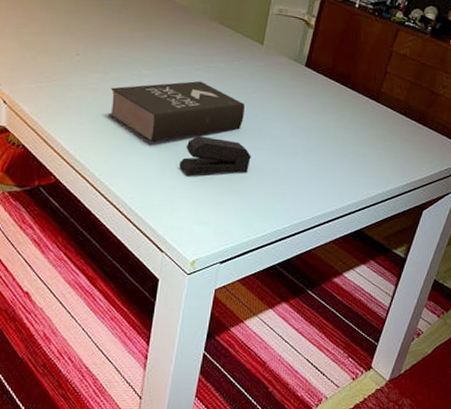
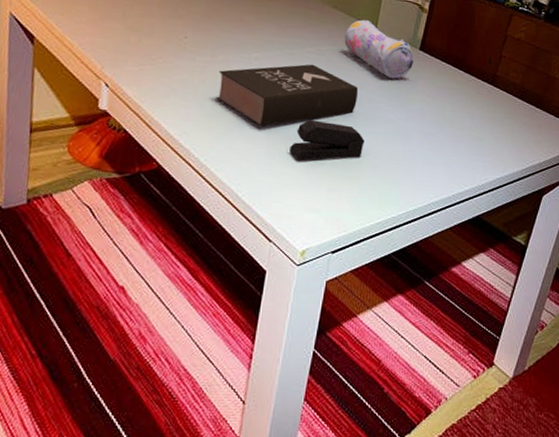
pencil case: none [231,36,300,95] -> present [344,19,414,78]

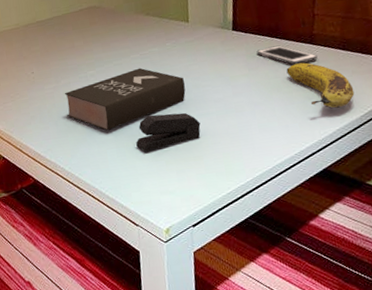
pencil case: present [344,19,414,78] -> none [161,17,230,62]
cell phone: none [438,77,495,103] -> present [256,45,318,65]
fruit: none [463,101,521,157] -> present [286,62,355,109]

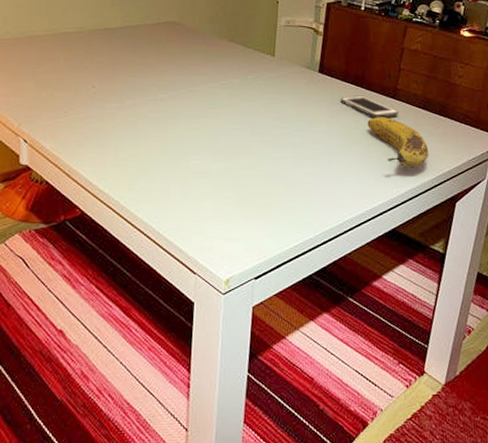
book: present [64,67,186,131] -> none [128,98,264,164]
stapler: present [136,112,201,153] -> none [204,152,275,193]

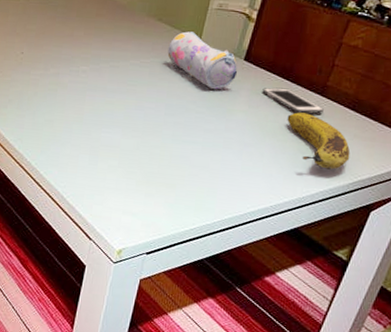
pencil case: none [244,50,315,103] -> present [167,31,238,89]

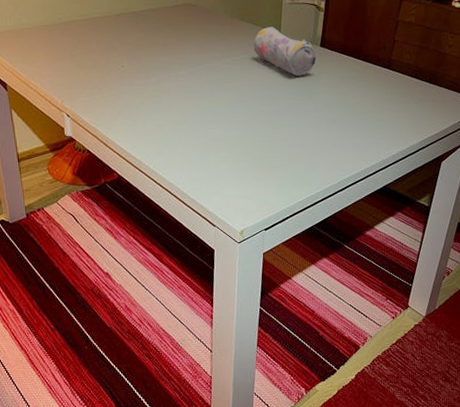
cell phone: present [262,87,324,114] -> none [339,66,392,87]
fruit: present [287,112,351,170] -> none [363,86,419,132]

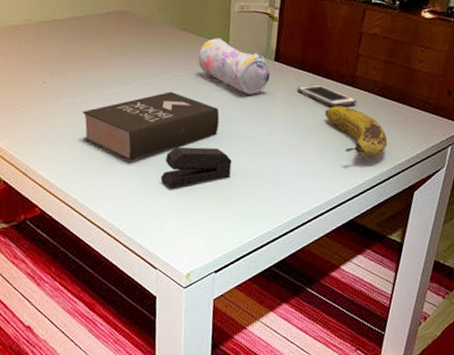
book: none [153,73,272,133] -> present [82,91,220,160]
stapler: none [220,121,281,158] -> present [161,146,232,189]
cell phone: none [339,66,392,87] -> present [297,84,357,108]
fruit: none [363,86,419,132] -> present [325,106,388,158]

